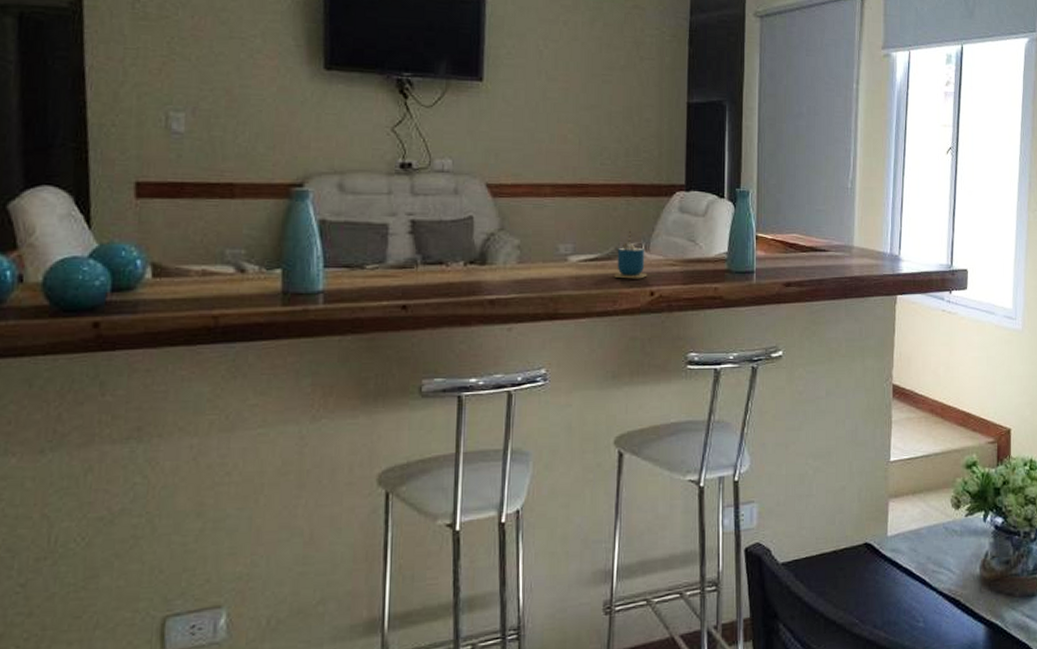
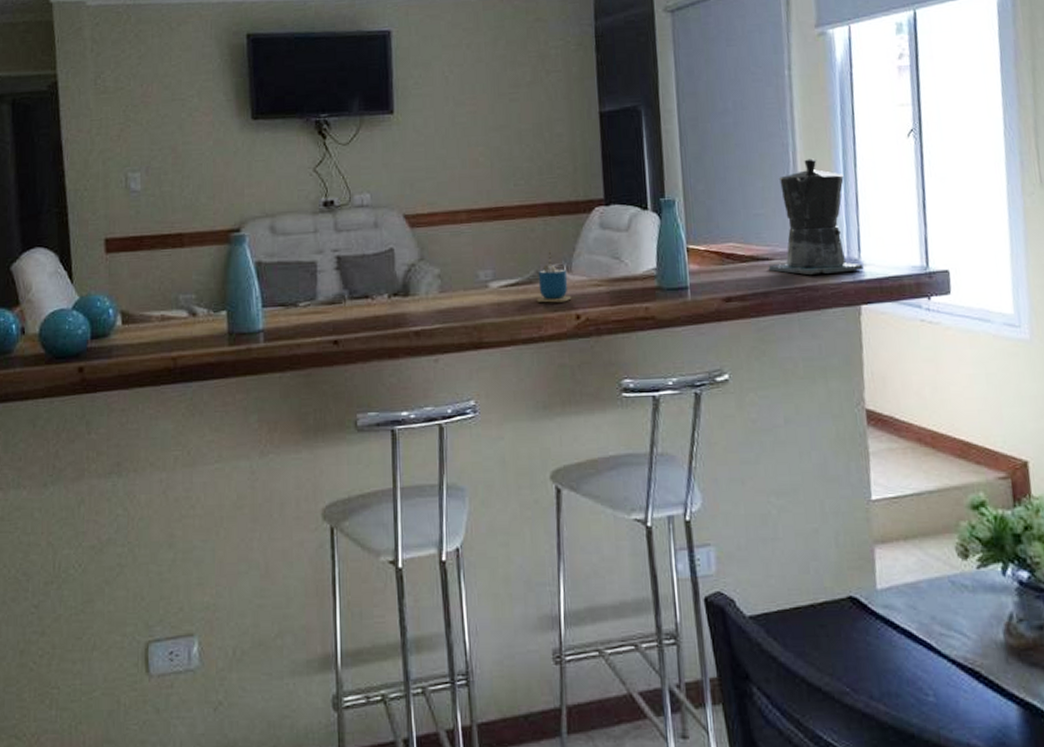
coffee maker: none [824,165,902,267] -> present [768,158,864,276]

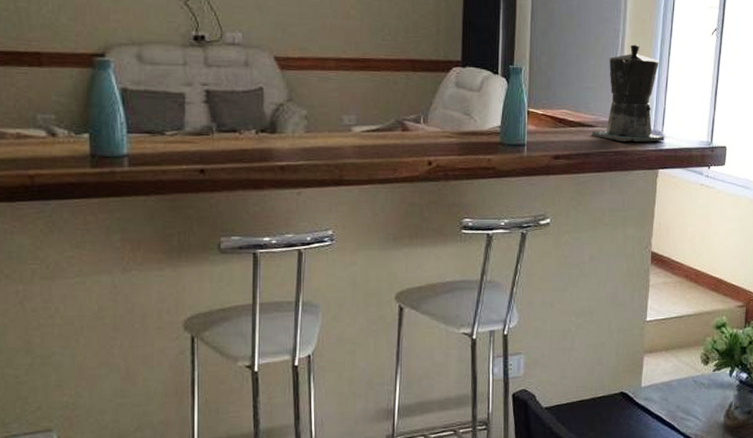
cup: present [536,250,572,303] -> none [394,102,426,150]

